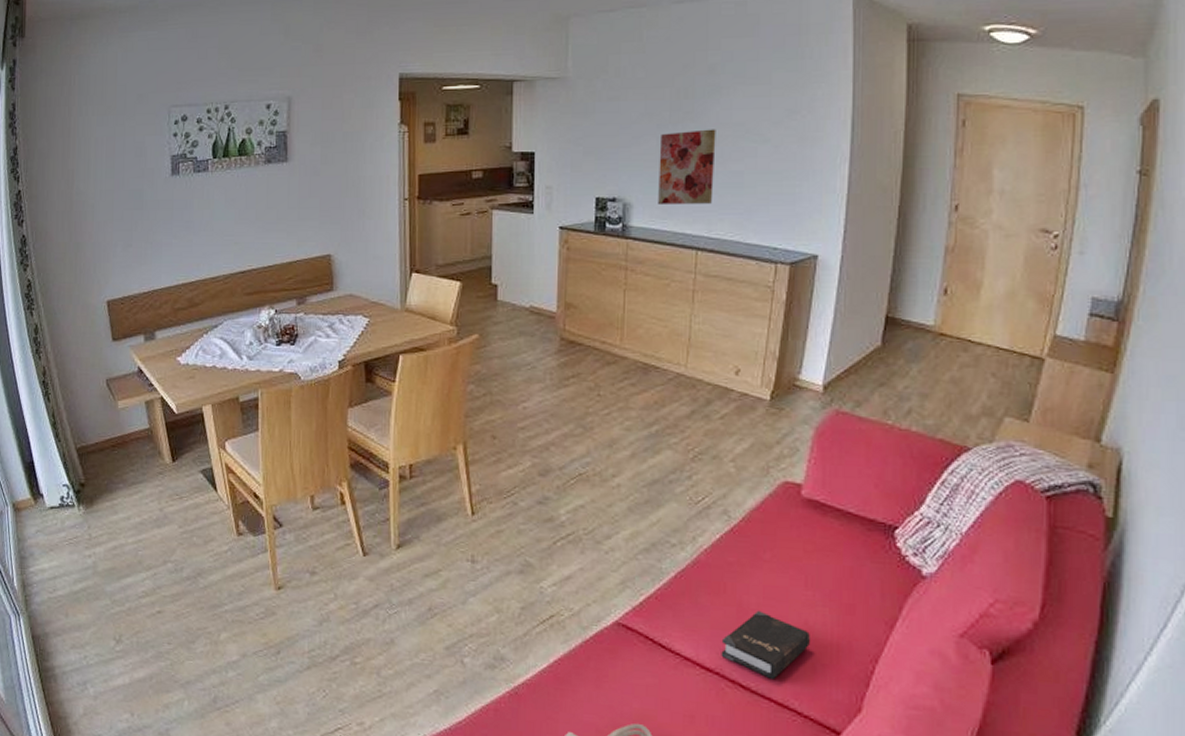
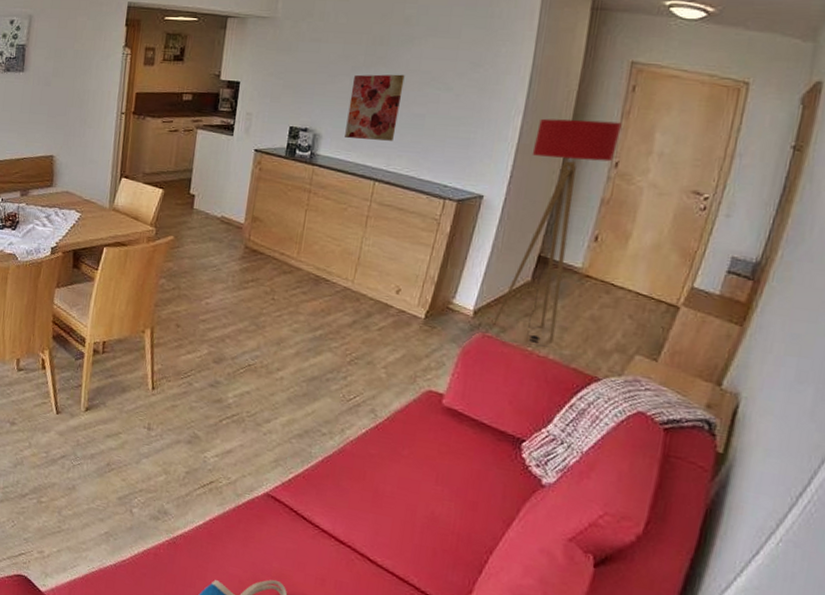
hardback book: present [721,610,810,679] -> none [354,497,435,557]
floor lamp: none [846,161,956,414] -> present [493,118,622,344]

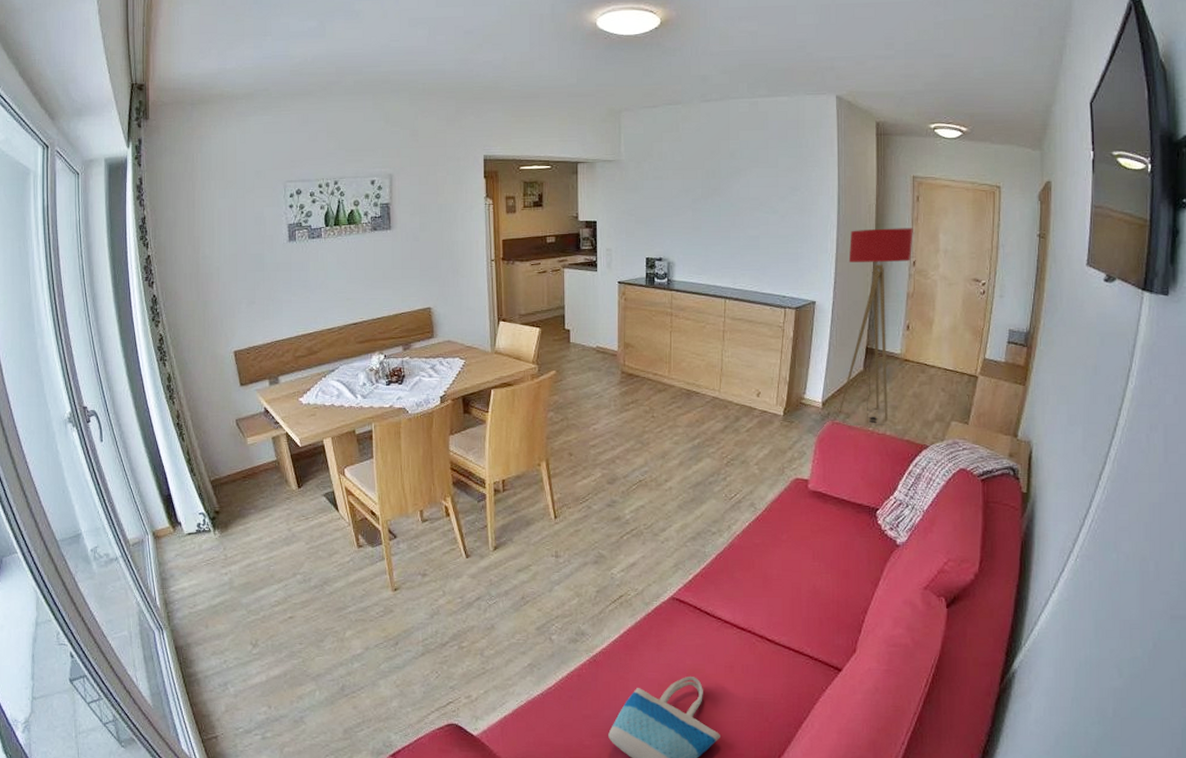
wall art: present [345,74,405,141] -> none [694,202,738,264]

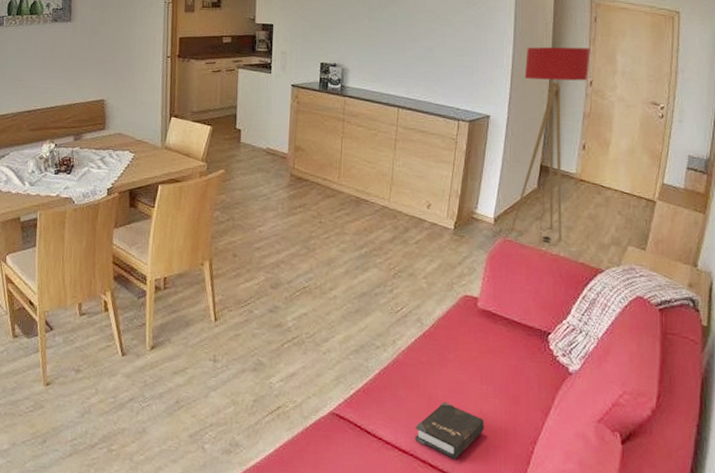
hardback book: none [752,580,817,633] -> present [415,401,484,459]

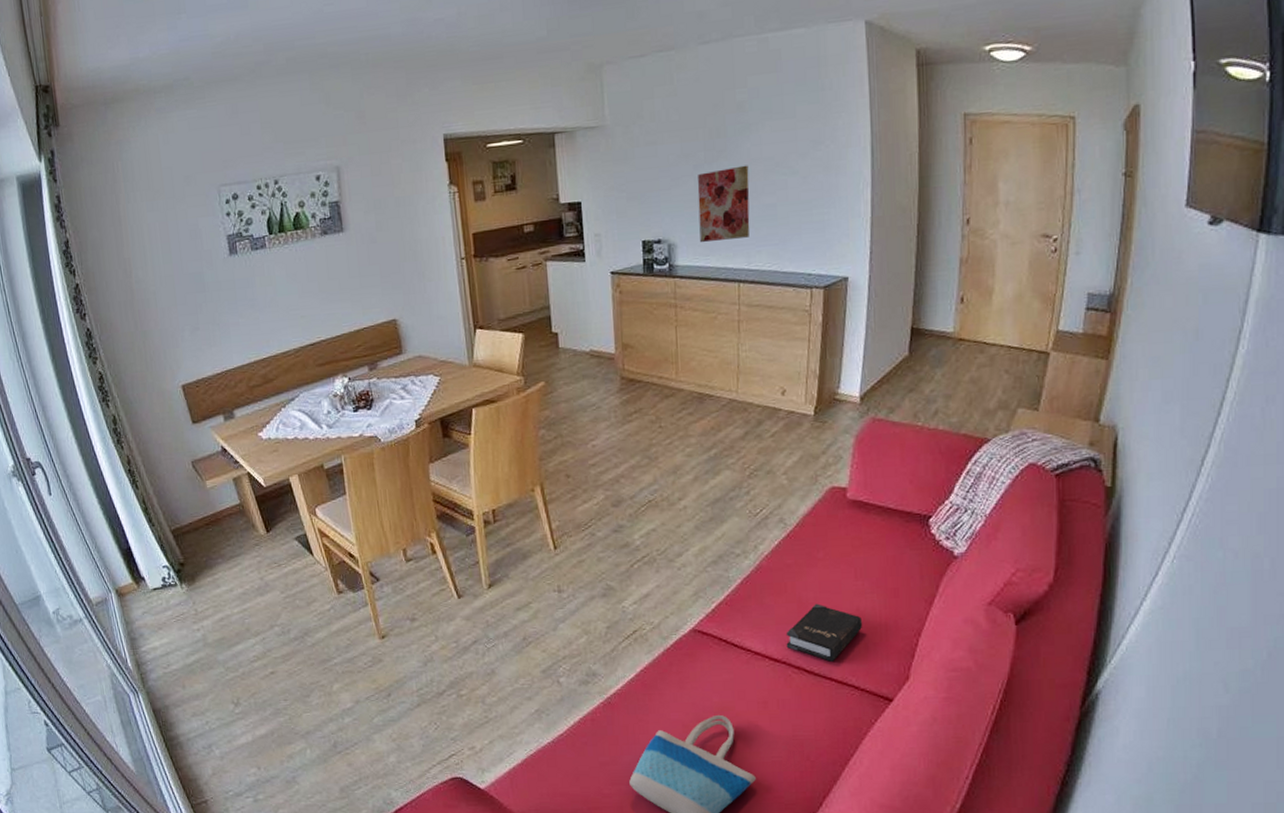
wall art: none [369,13,414,72] -> present [697,165,750,243]
floor lamp: present [511,47,591,242] -> none [880,178,966,414]

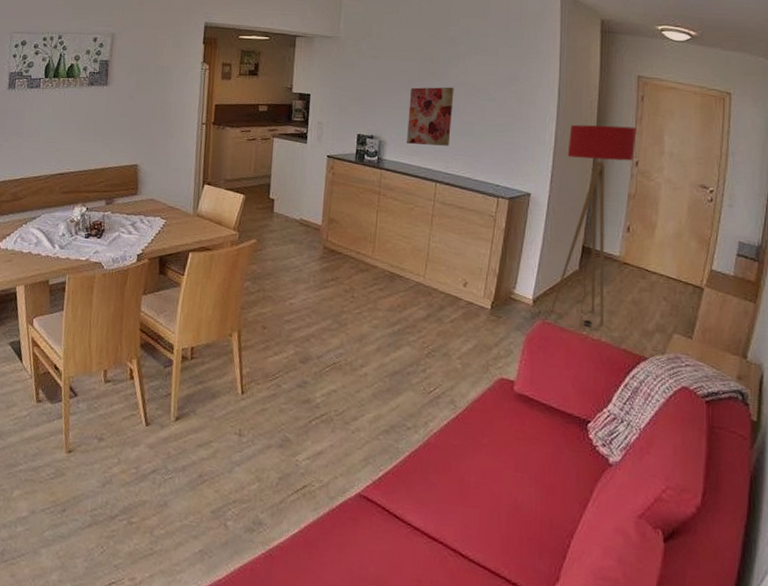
hardback book: present [786,603,862,662] -> none [445,488,518,550]
floor lamp: none [880,178,966,414] -> present [550,124,637,327]

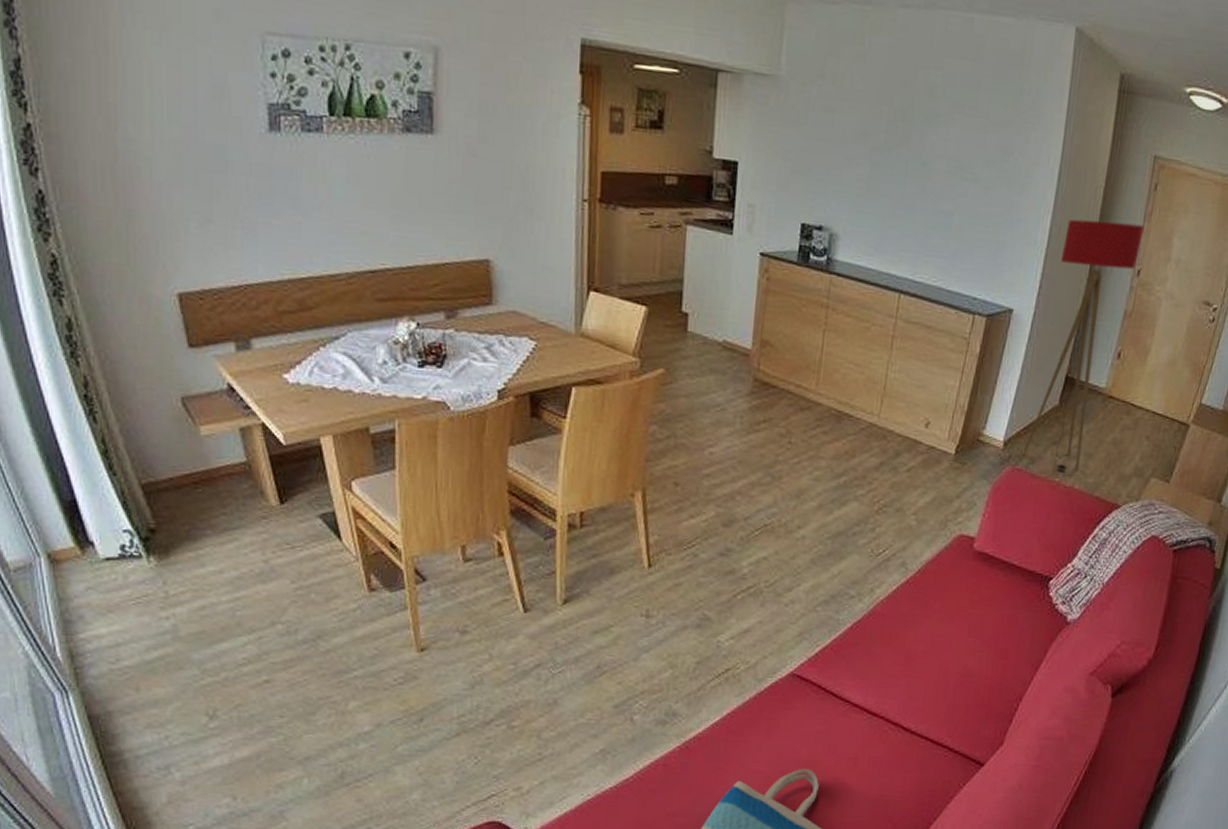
wall art: present [407,87,454,146] -> none [865,158,931,244]

